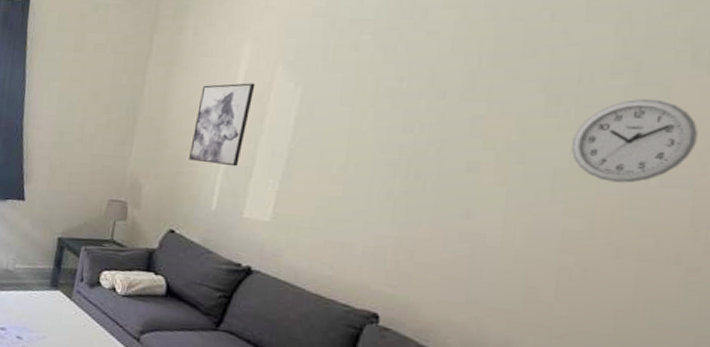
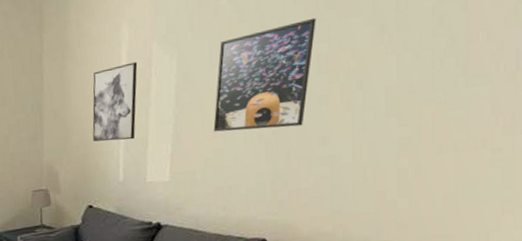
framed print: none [332,73,476,191] -> present [213,18,316,132]
wall clock: present [570,98,698,183] -> none [396,13,490,91]

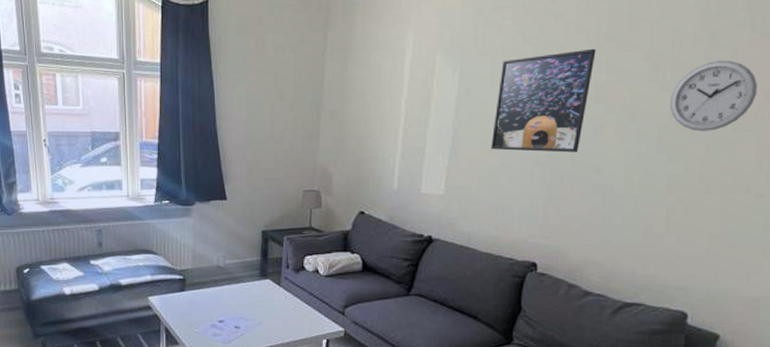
wall art: present [92,62,138,142] -> none [370,71,420,149]
wall clock: none [396,13,490,91] -> present [669,60,757,131]

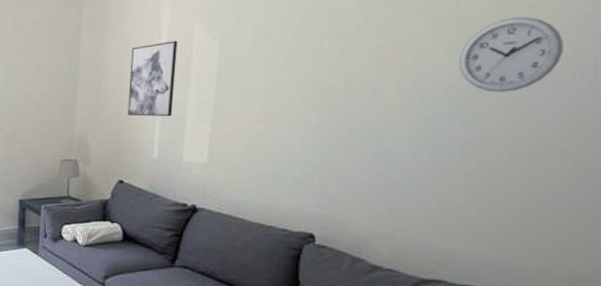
wall art: none [370,71,420,149] -> present [128,40,178,117]
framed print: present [491,48,596,153] -> none [257,10,369,118]

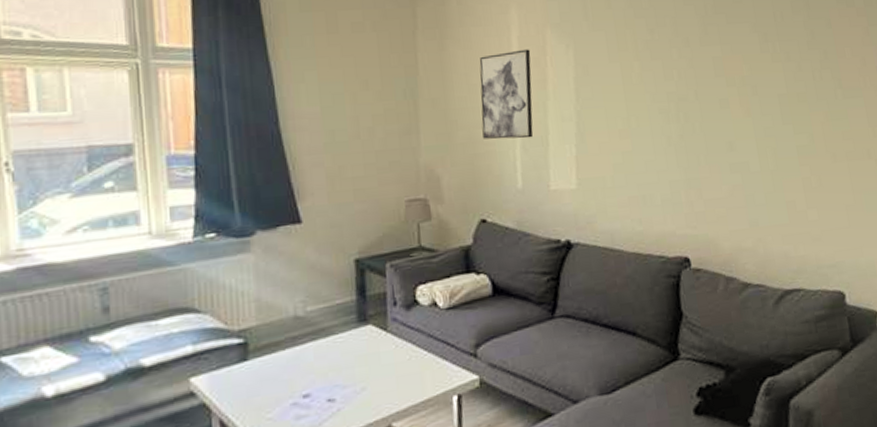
wall clock: present [458,16,564,93] -> none [783,29,856,100]

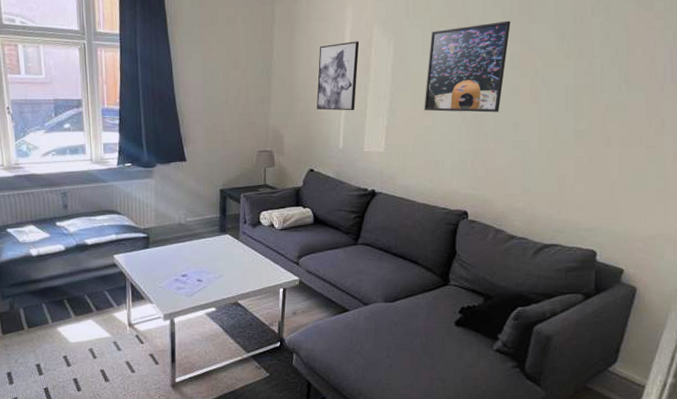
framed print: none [617,20,709,133] -> present [424,20,511,113]

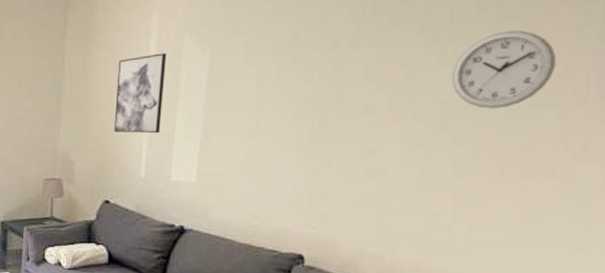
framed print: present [424,20,511,113] -> none [247,23,363,135]
wall clock: none [574,30,645,93] -> present [451,30,556,109]

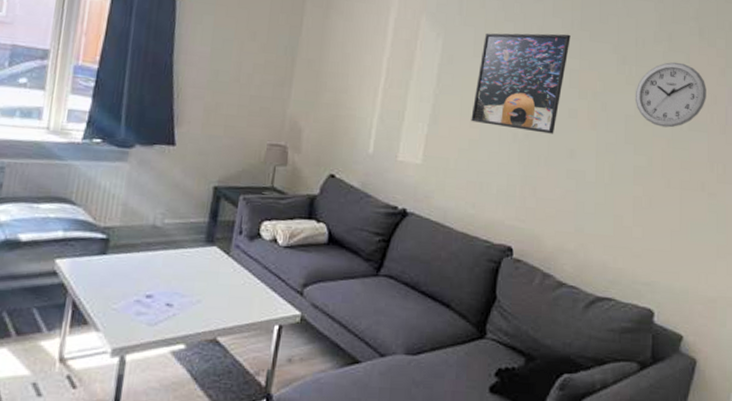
wall art: present [114,53,167,134] -> none [347,30,404,111]
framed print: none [247,23,363,135] -> present [471,33,571,134]

